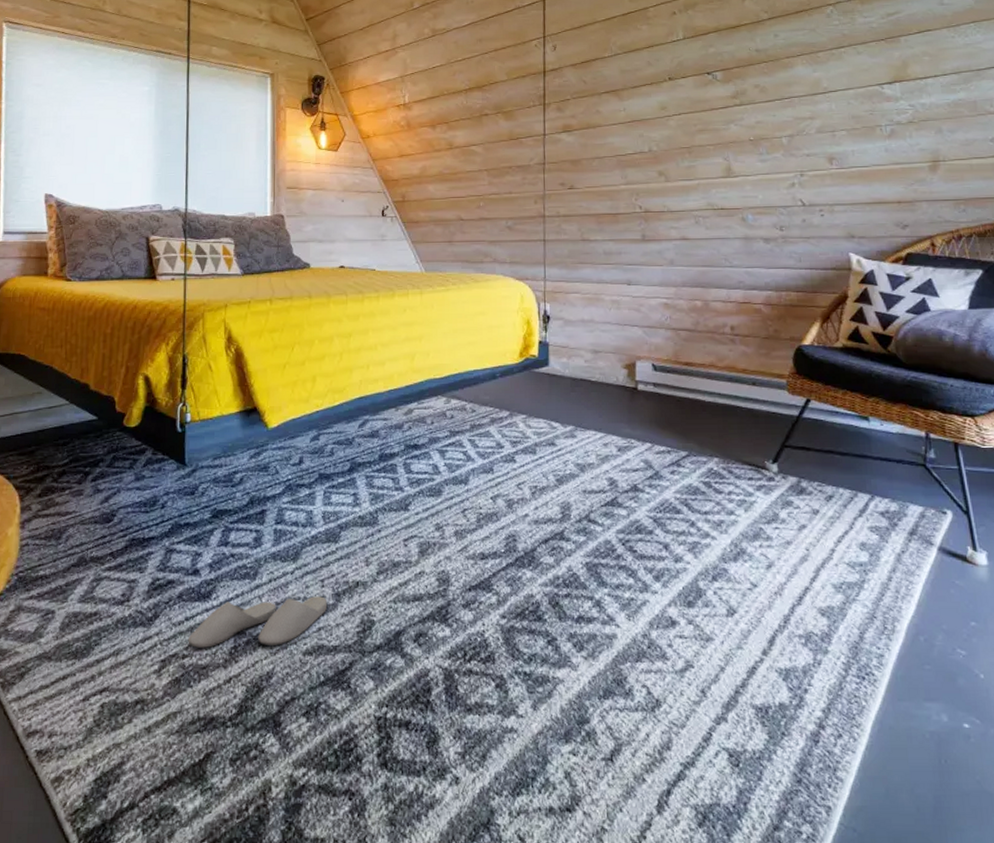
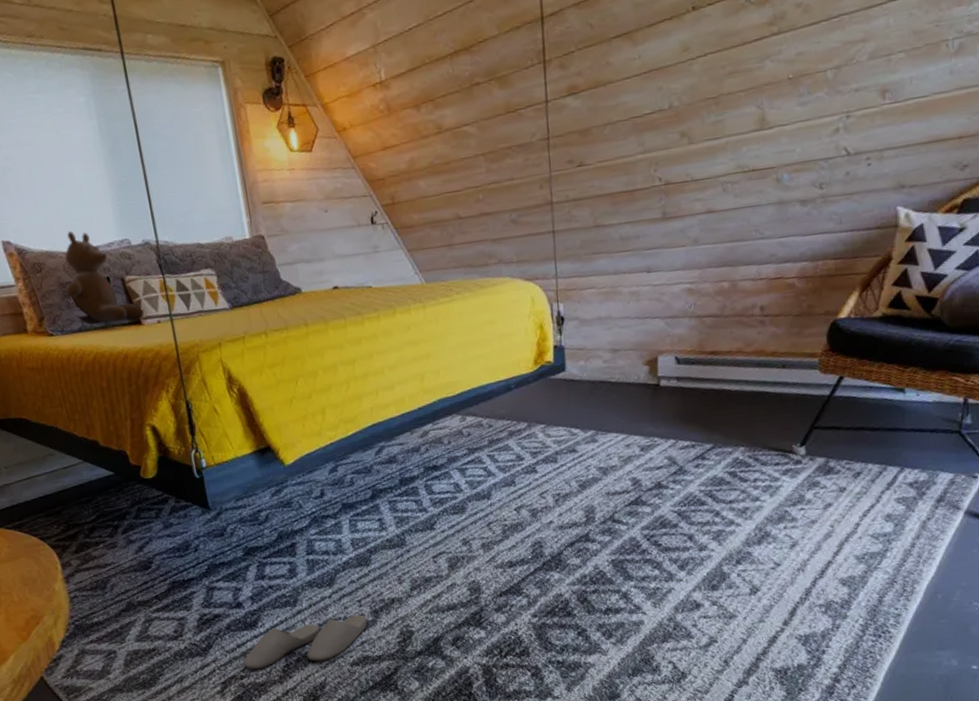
stuffed bear: none [92,192,162,277] -> present [65,230,145,325]

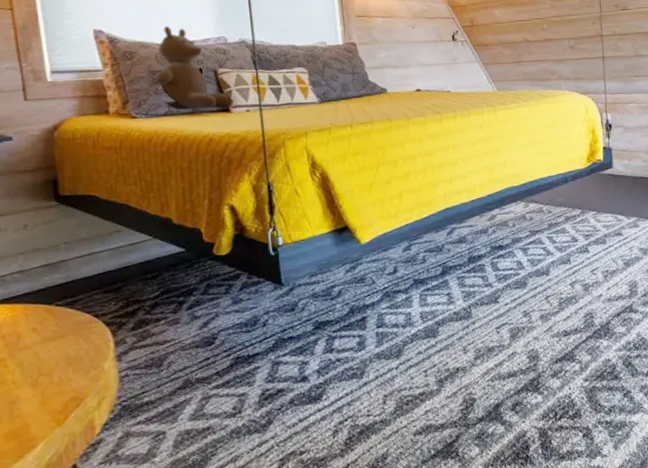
slippers: present [242,614,368,669] -> none [303,384,432,444]

